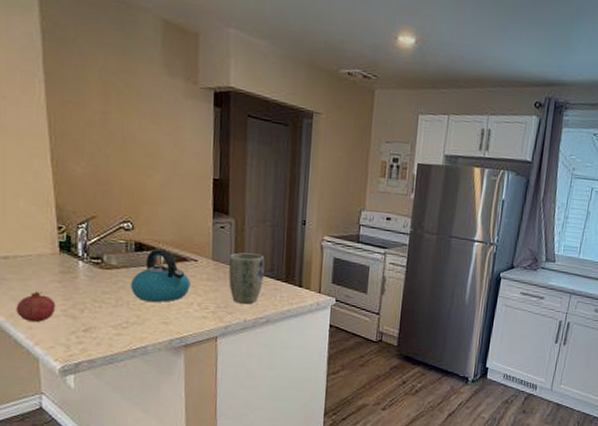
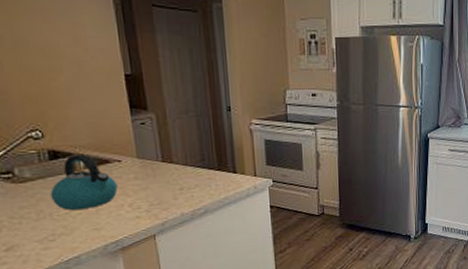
plant pot: present [229,252,265,304] -> none [156,146,196,198]

